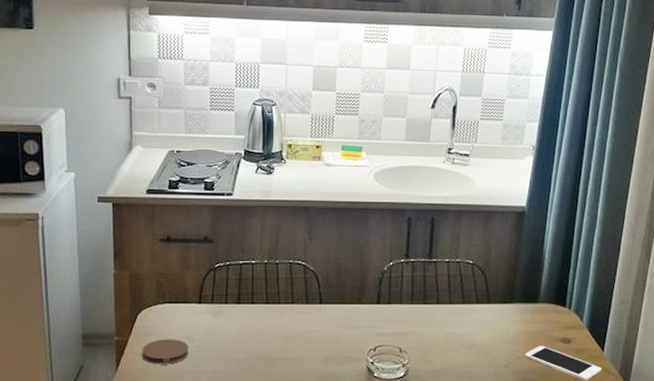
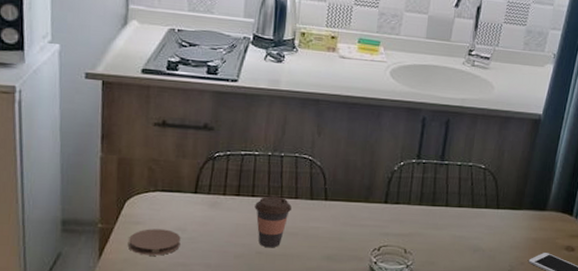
coffee cup: none [255,302,289,353] -> present [254,196,291,248]

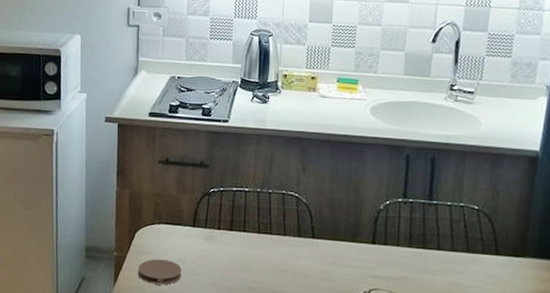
coffee cup: present [254,196,291,248] -> none [246,231,280,284]

